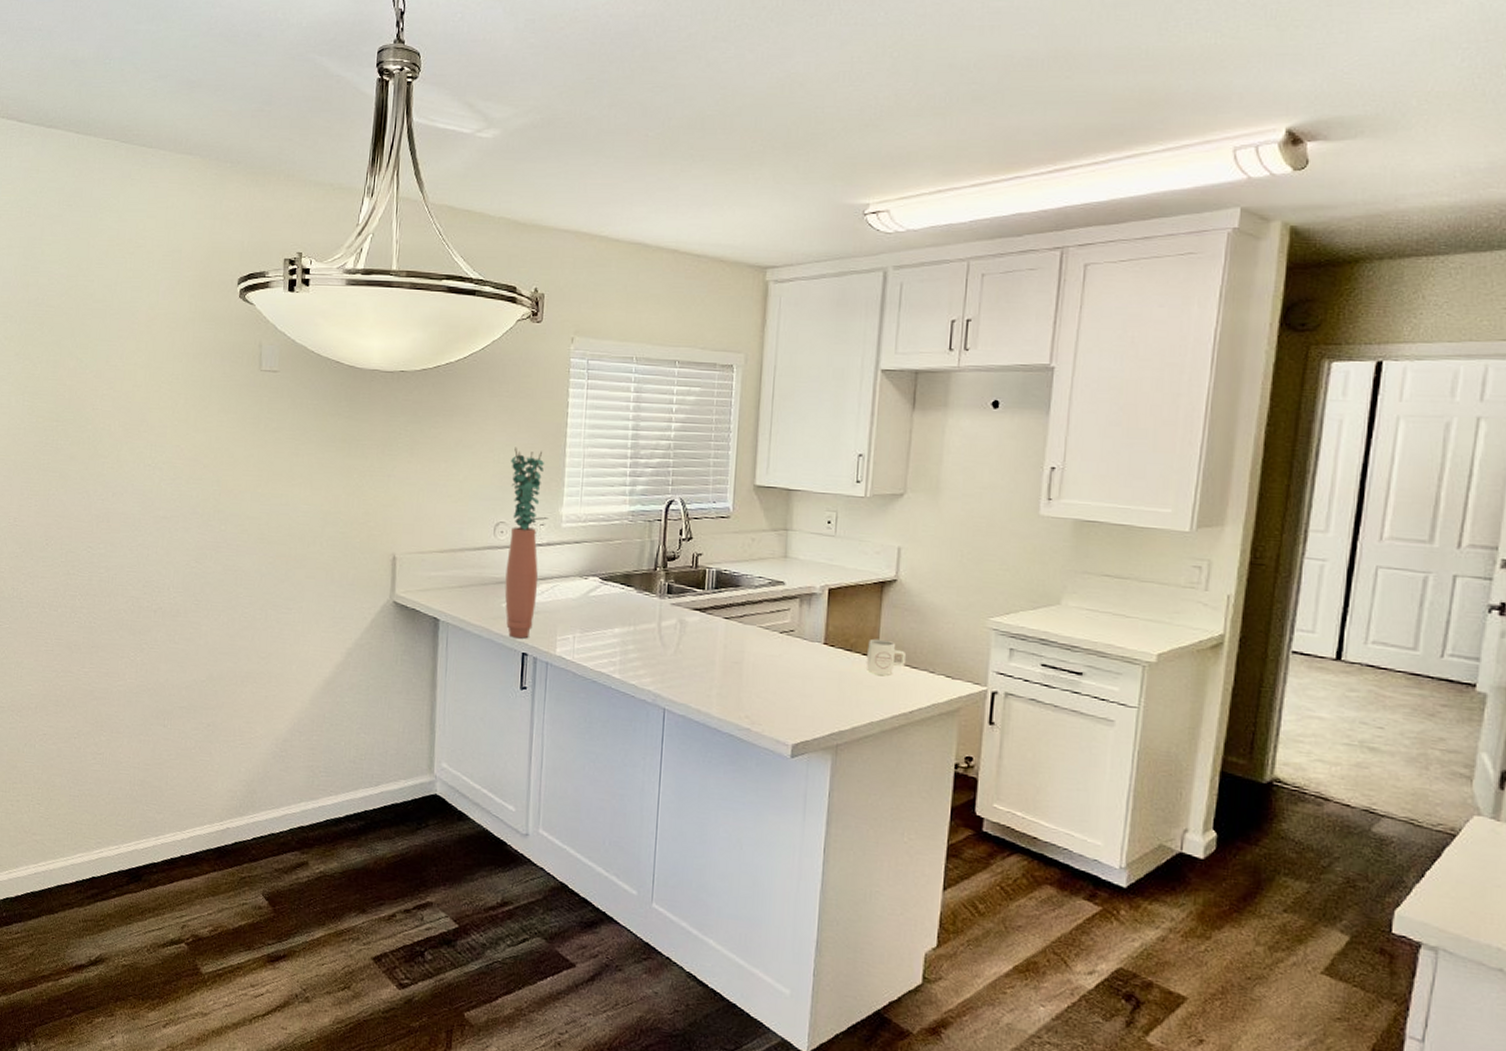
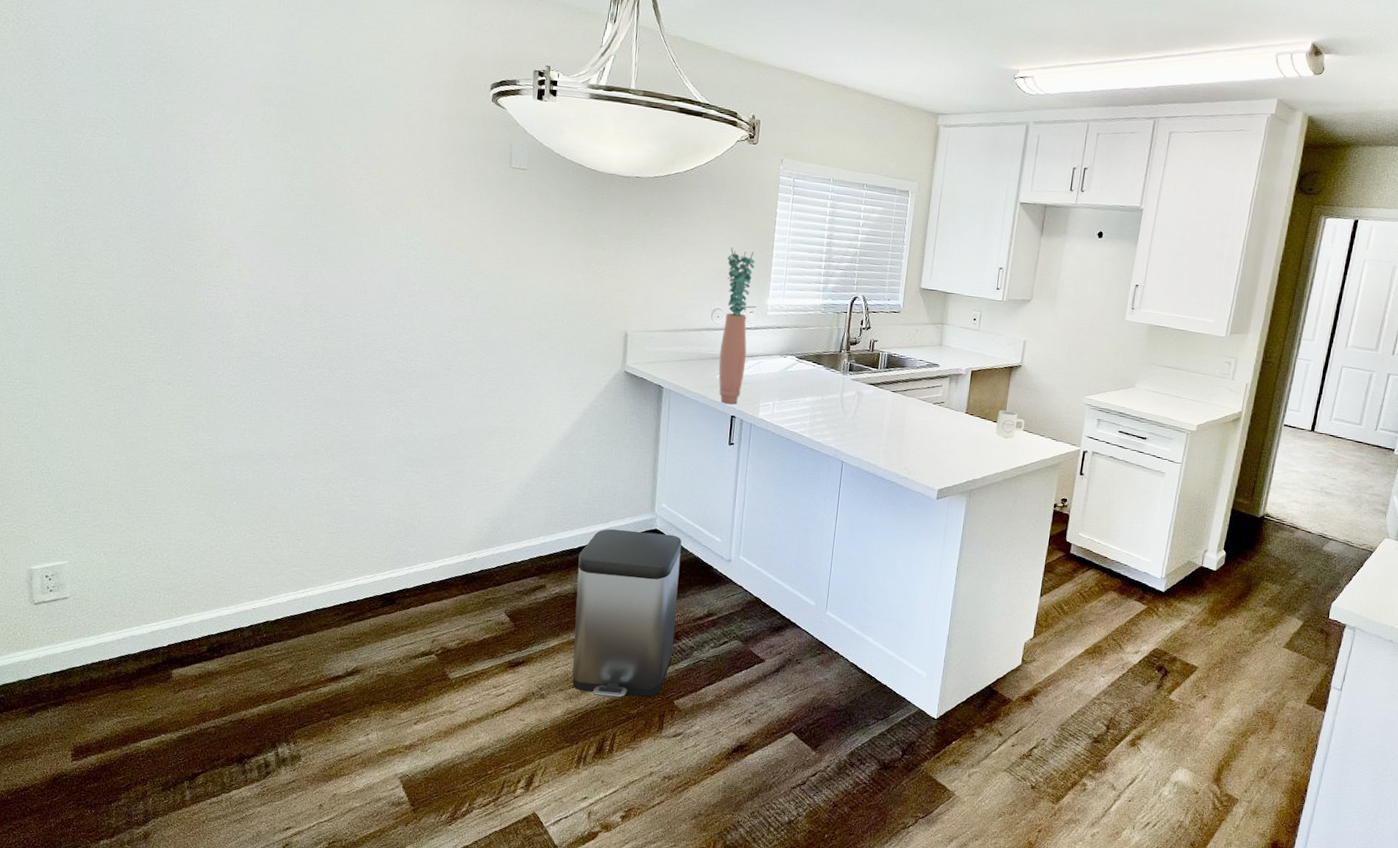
pedal bin: none [341,794,467,1007] -> present [572,529,682,698]

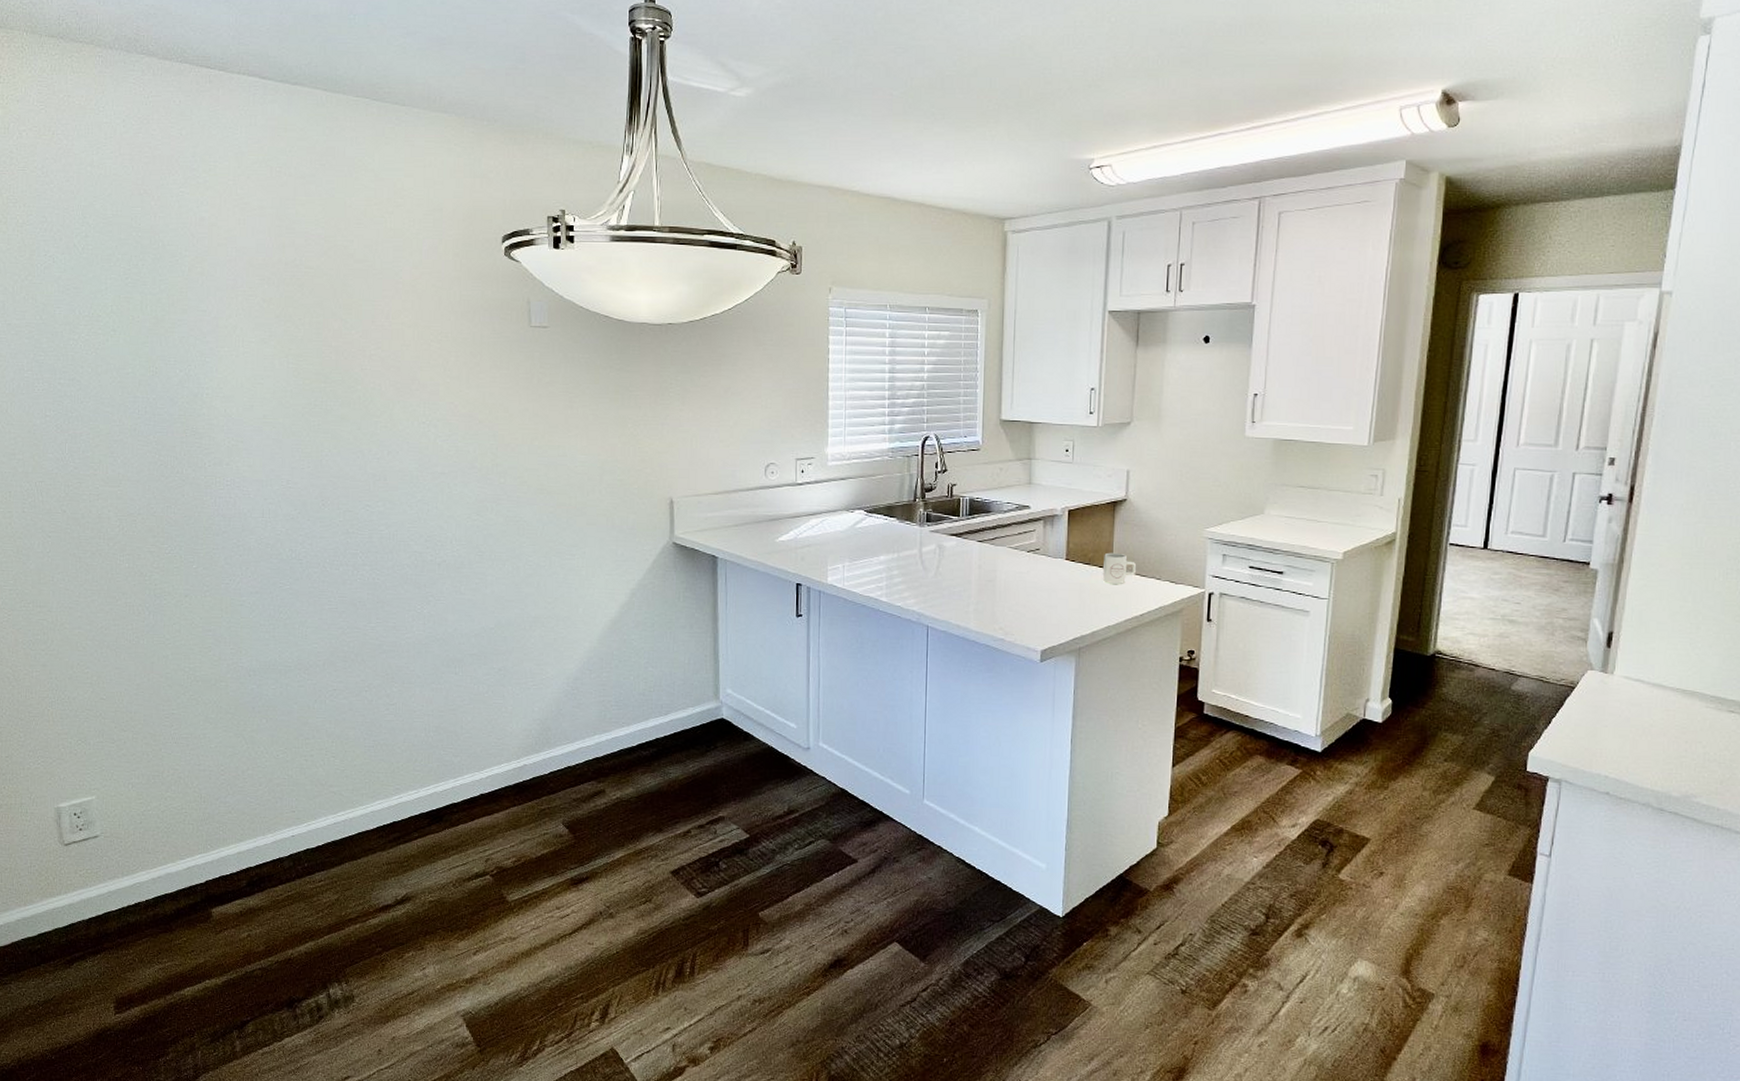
pedal bin: present [572,529,682,698] -> none [639,721,753,913]
vase: present [718,247,755,404] -> none [777,392,809,570]

